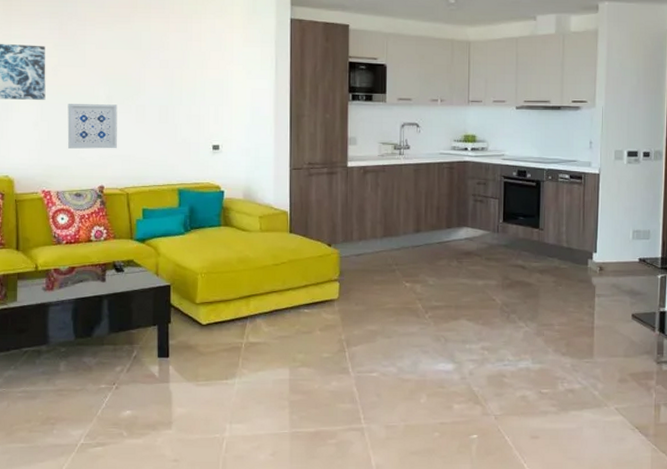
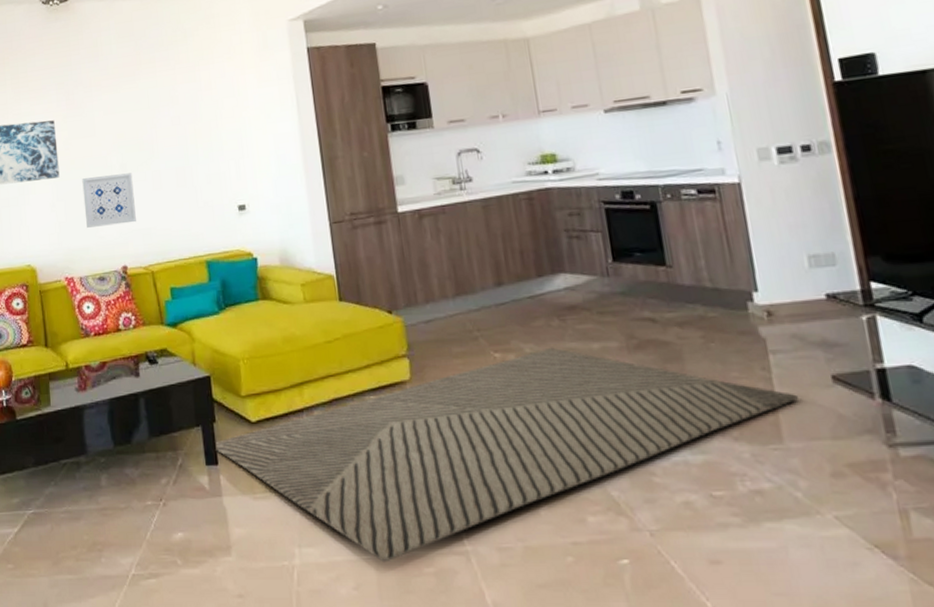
rug: none [168,281,609,436] -> present [215,347,800,563]

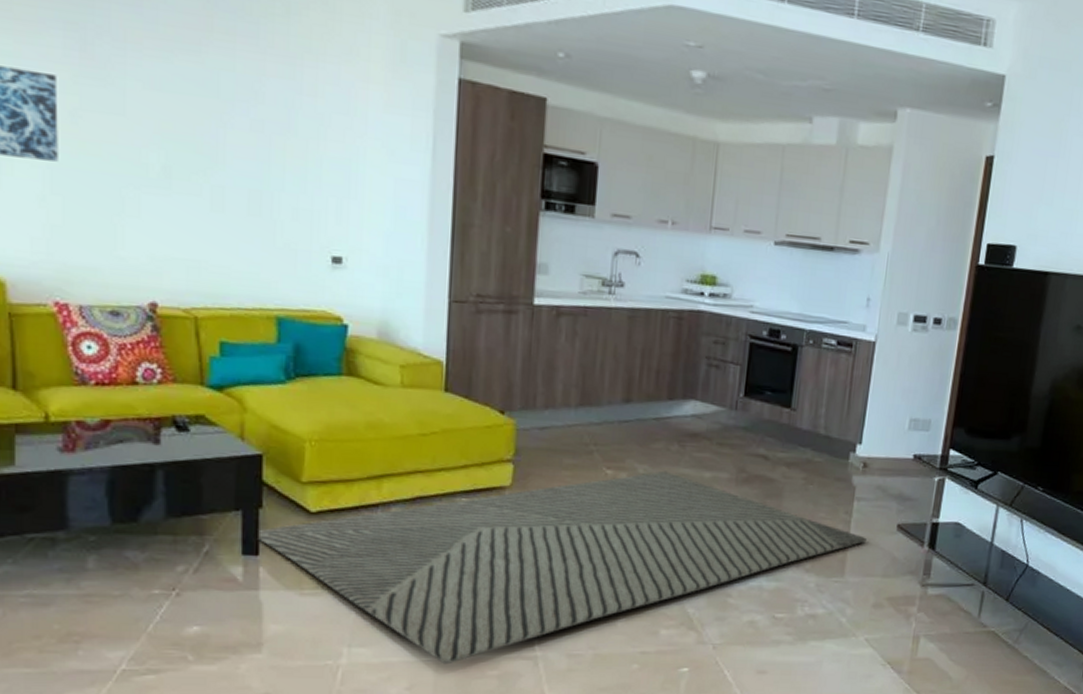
wall art: present [82,173,136,228] -> none [96,171,180,249]

